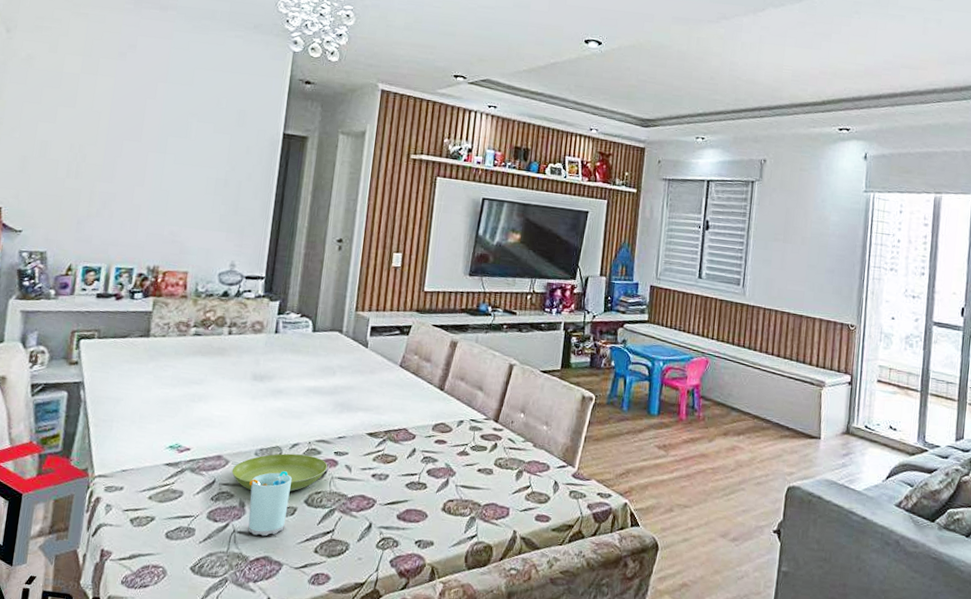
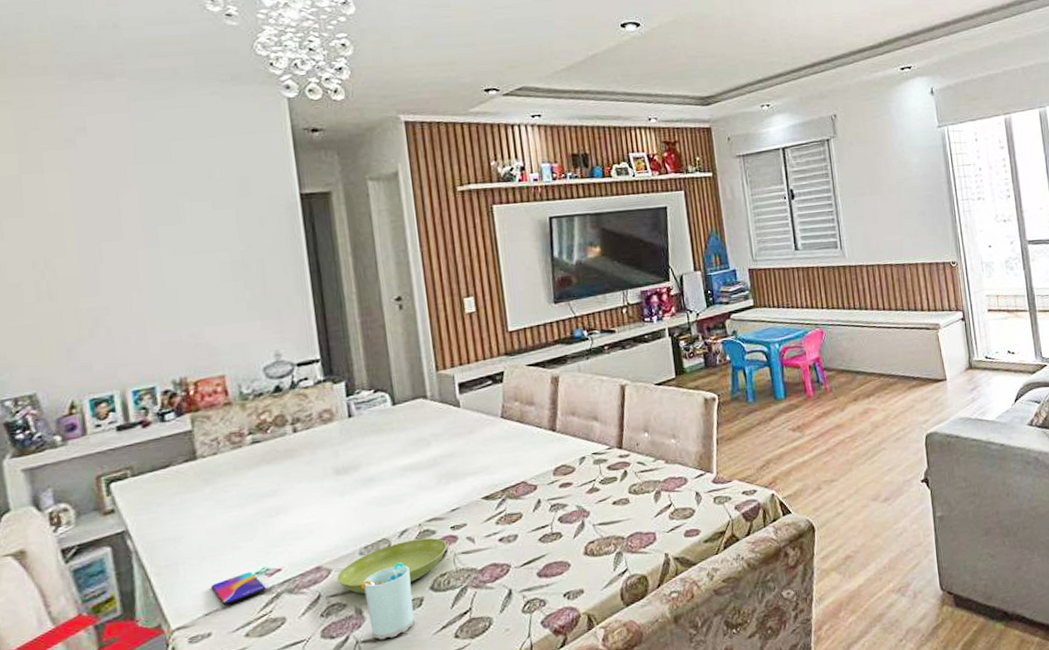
smartphone: none [132,443,175,468] -> present [210,571,266,606]

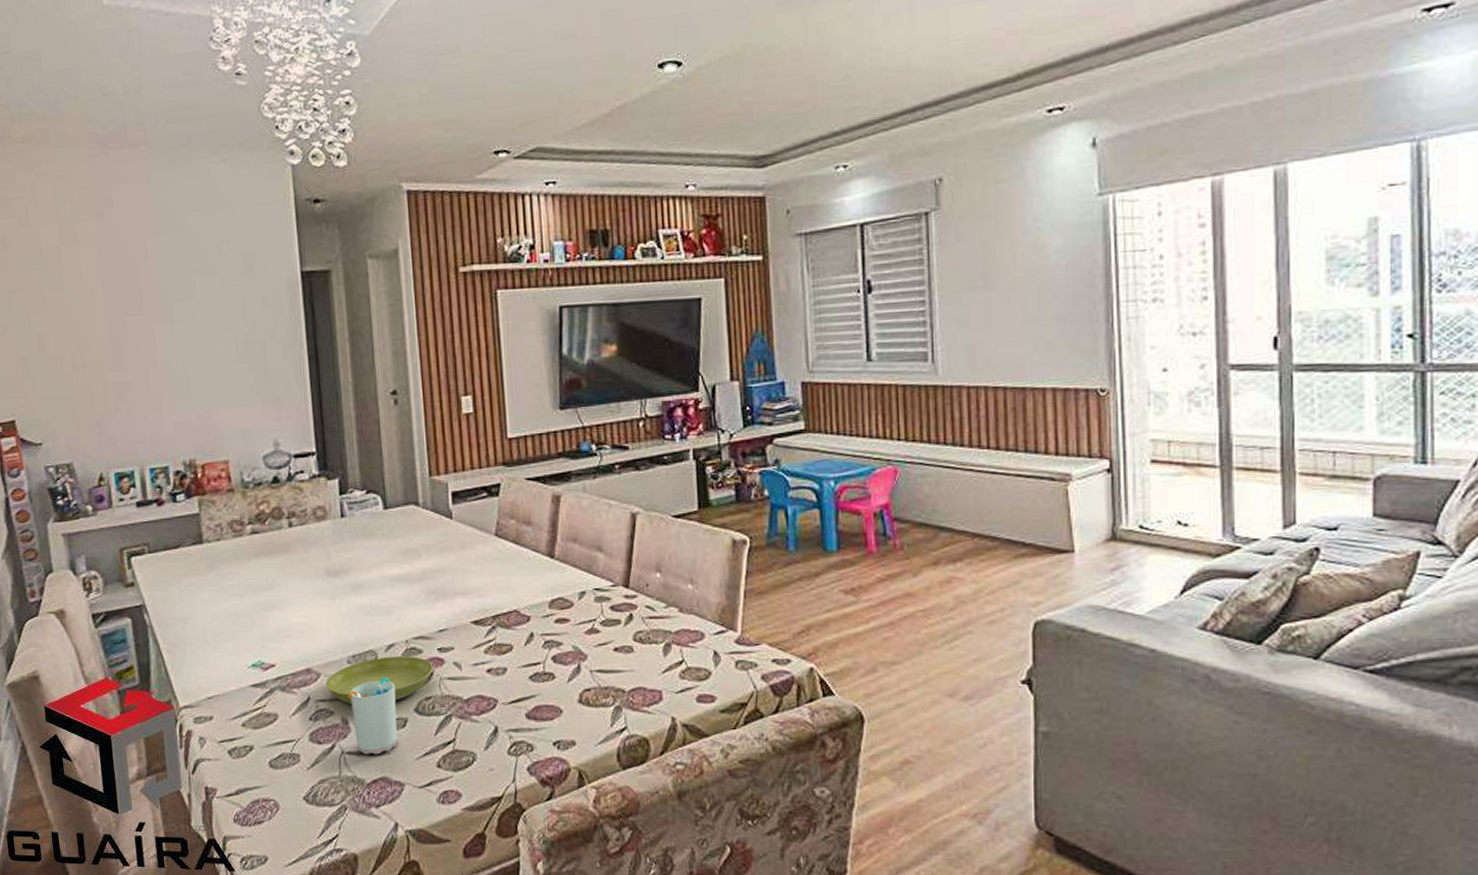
smartphone: present [210,571,266,606] -> none [213,663,261,692]

